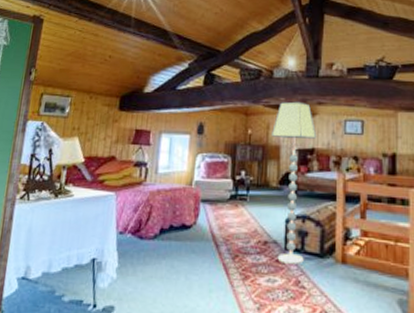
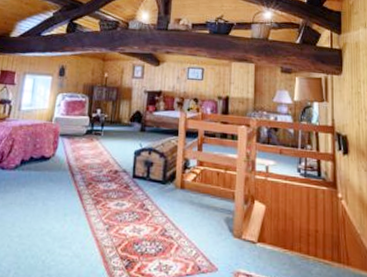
floor lamp: present [272,101,317,264] -> none [125,50,164,190]

